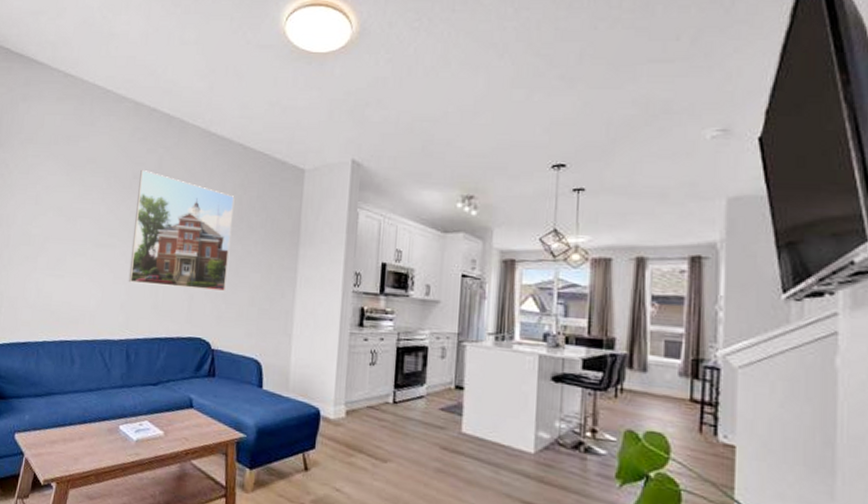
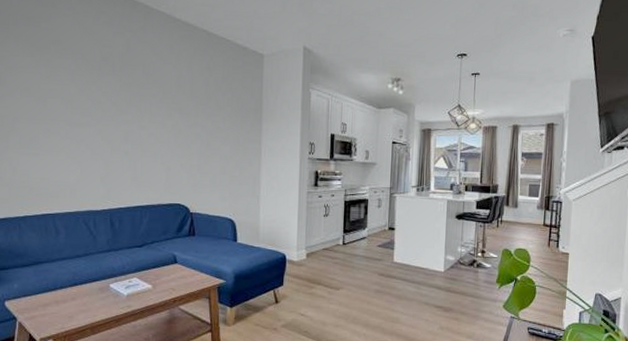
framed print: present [128,169,234,291] -> none [106,51,201,162]

